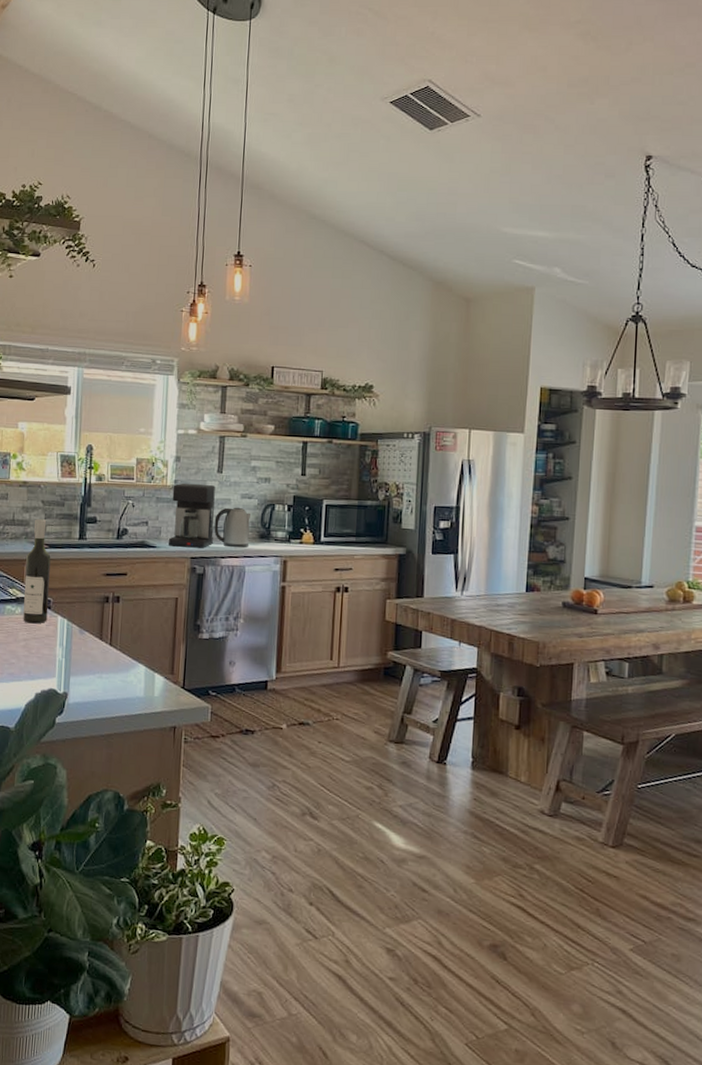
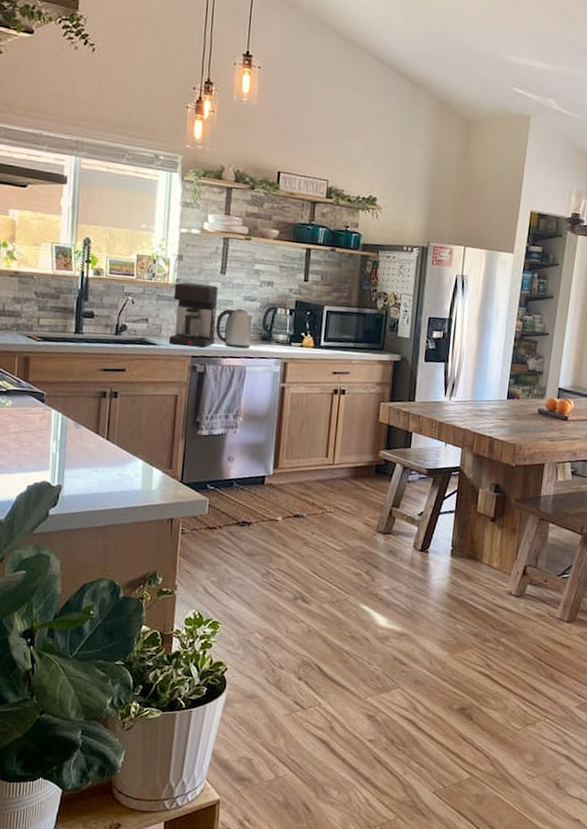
bottle: present [23,519,51,624] -> none [14,310,45,417]

